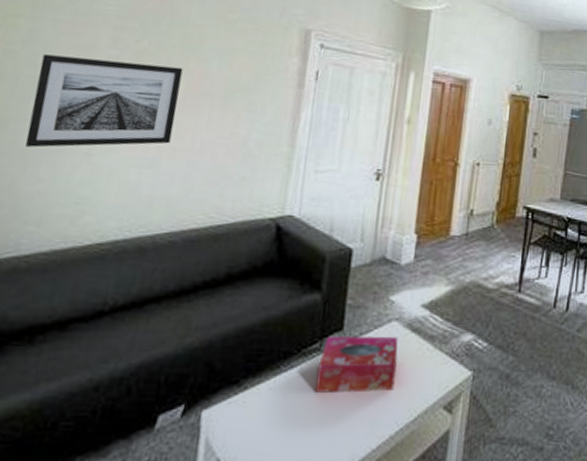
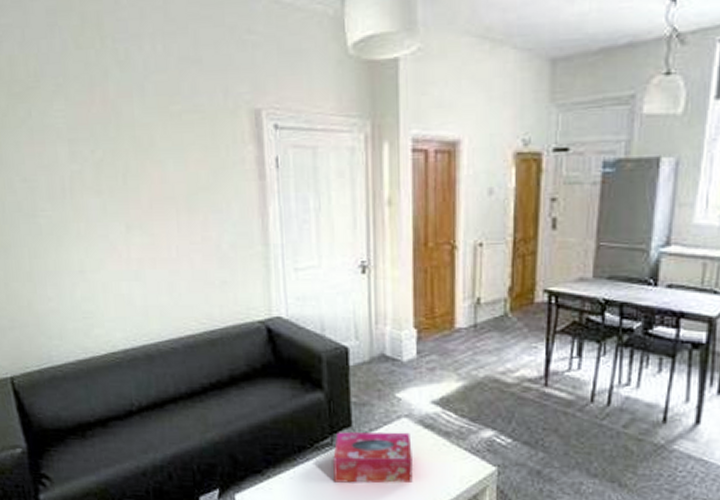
wall art: present [25,54,183,148] -> none [17,174,149,269]

